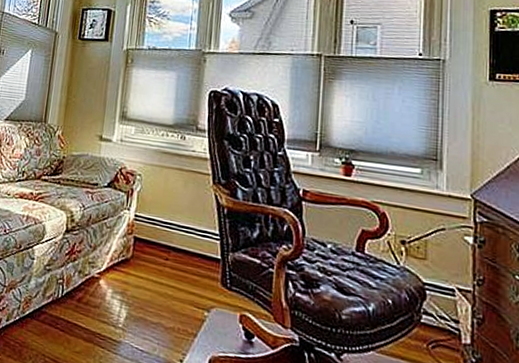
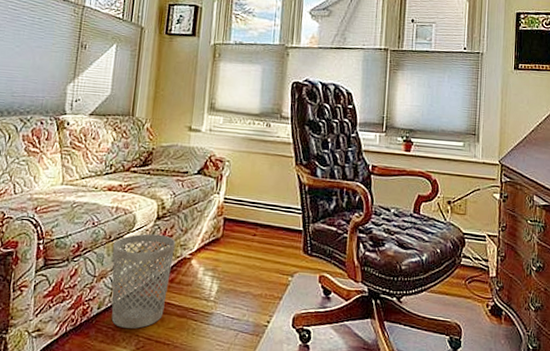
wastebasket: none [19,246,84,348] -> present [111,233,175,329]

